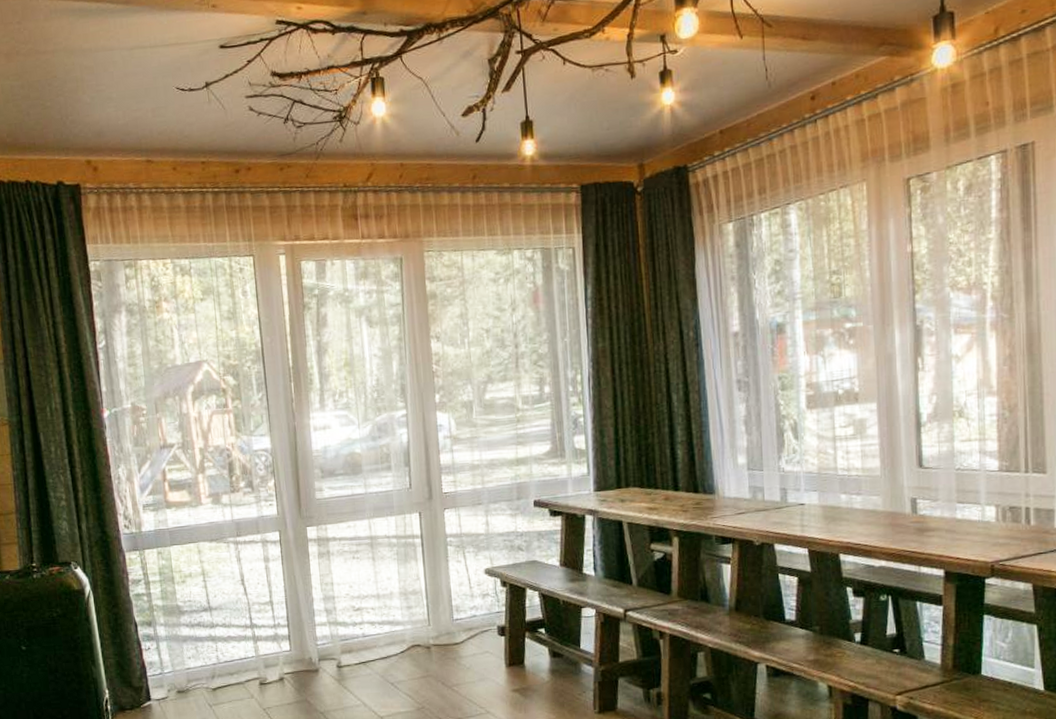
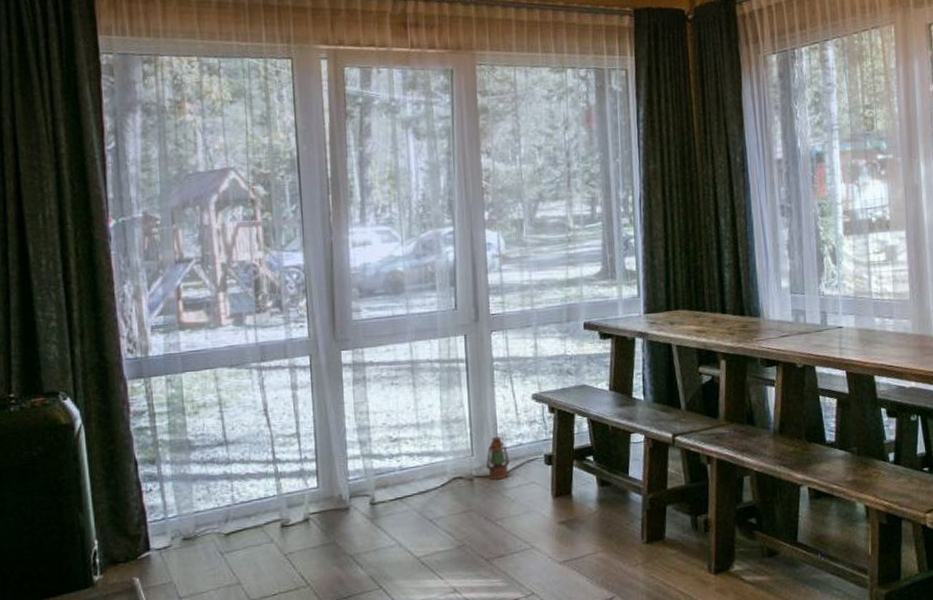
lantern: none [441,597,464,648] -> present [485,424,510,479]

